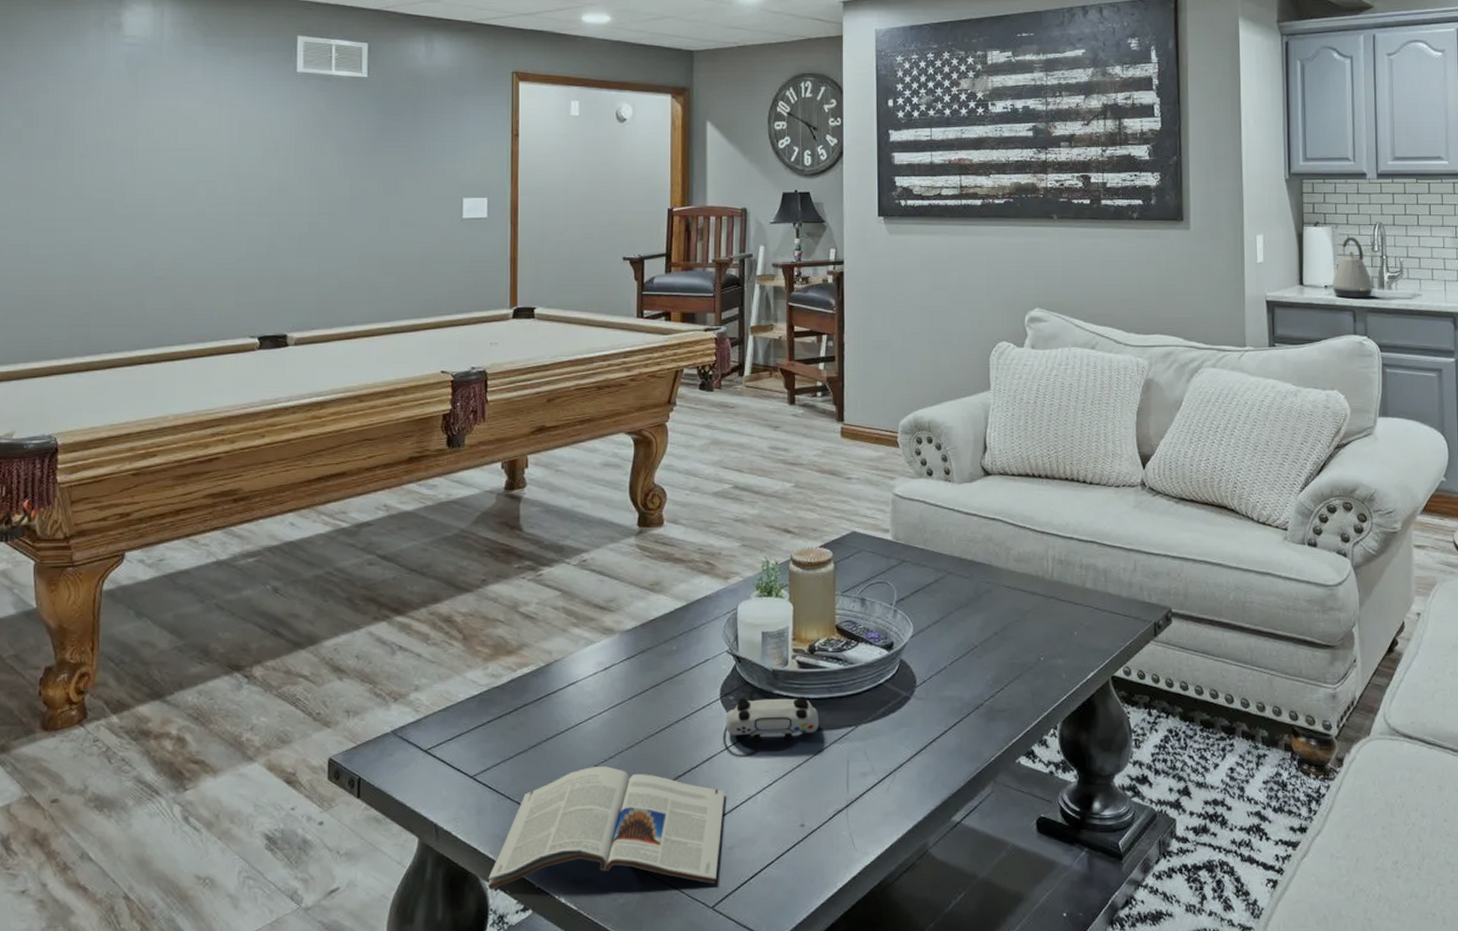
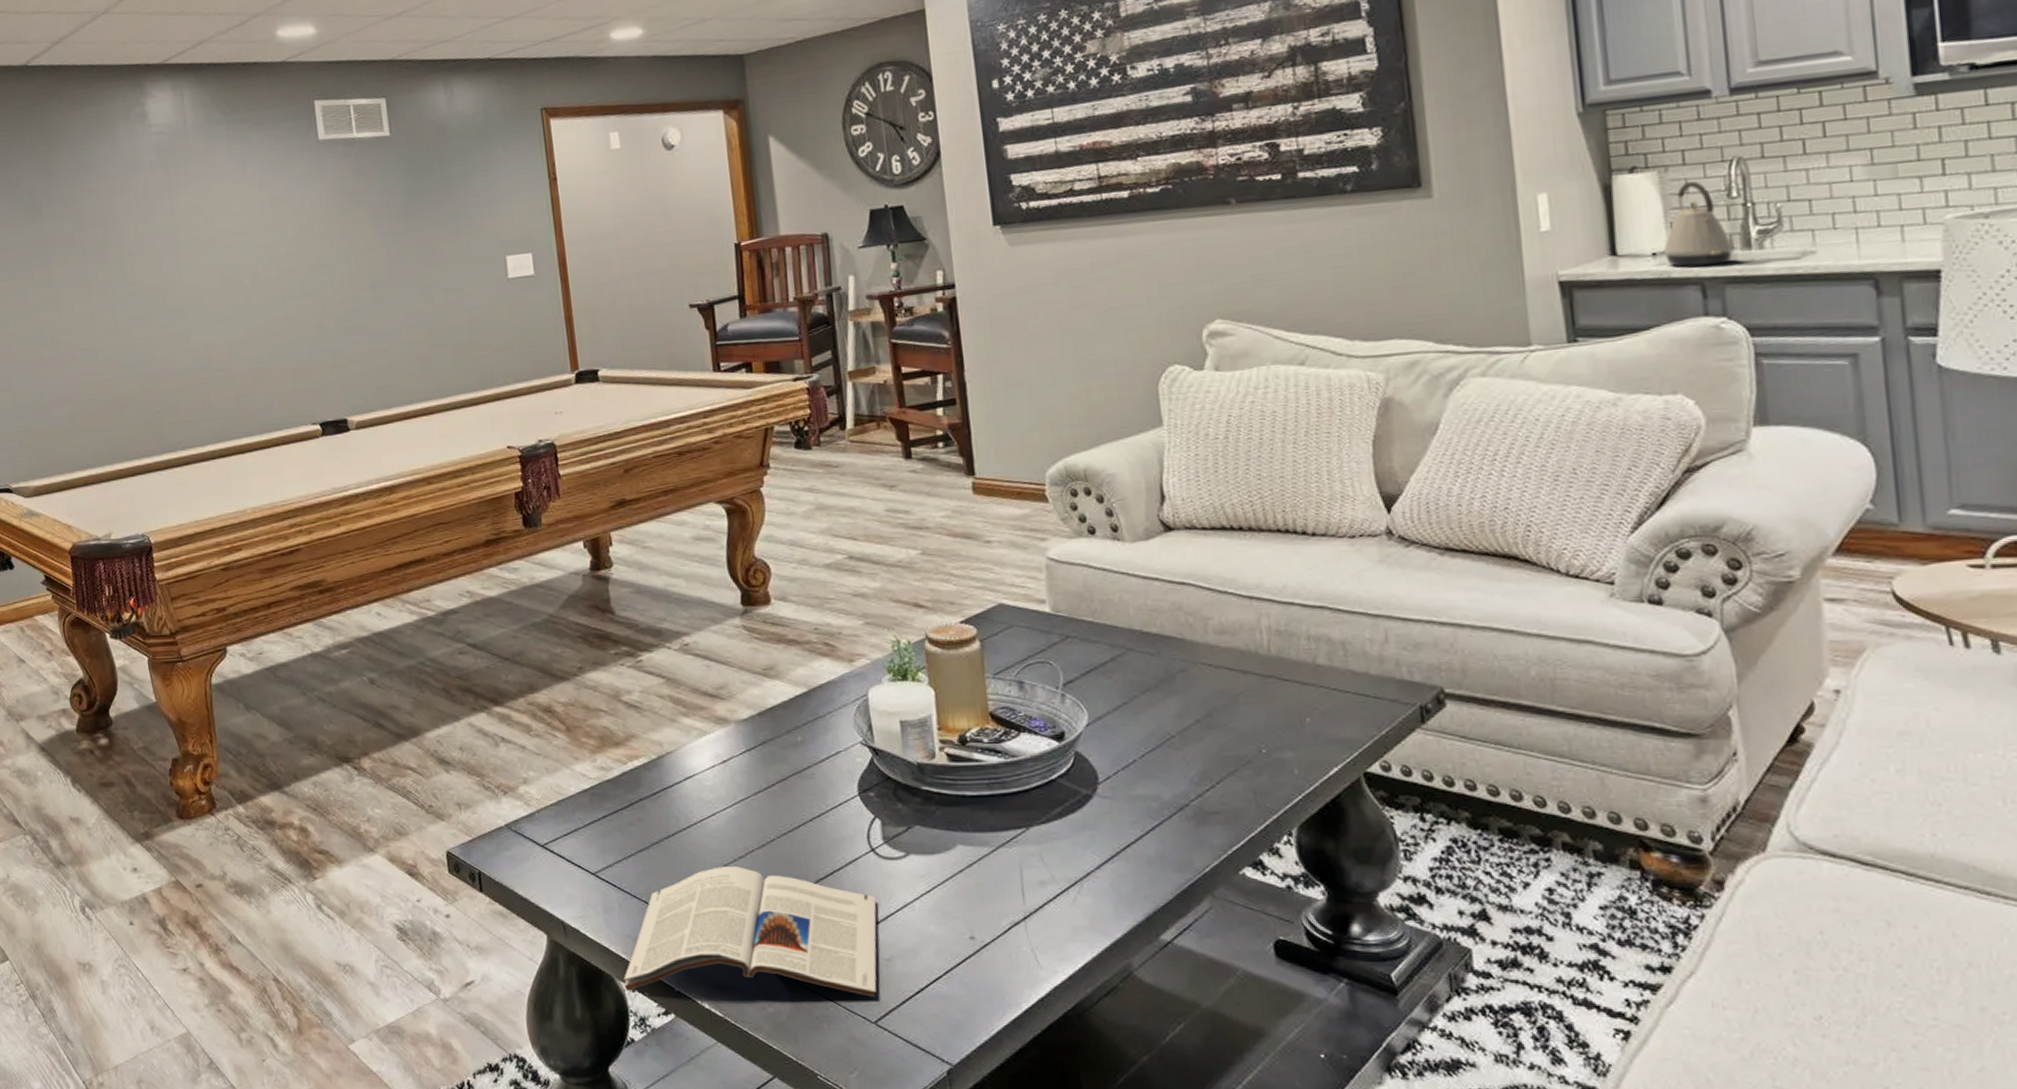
game controller: present [725,696,820,743] -> none [867,793,981,845]

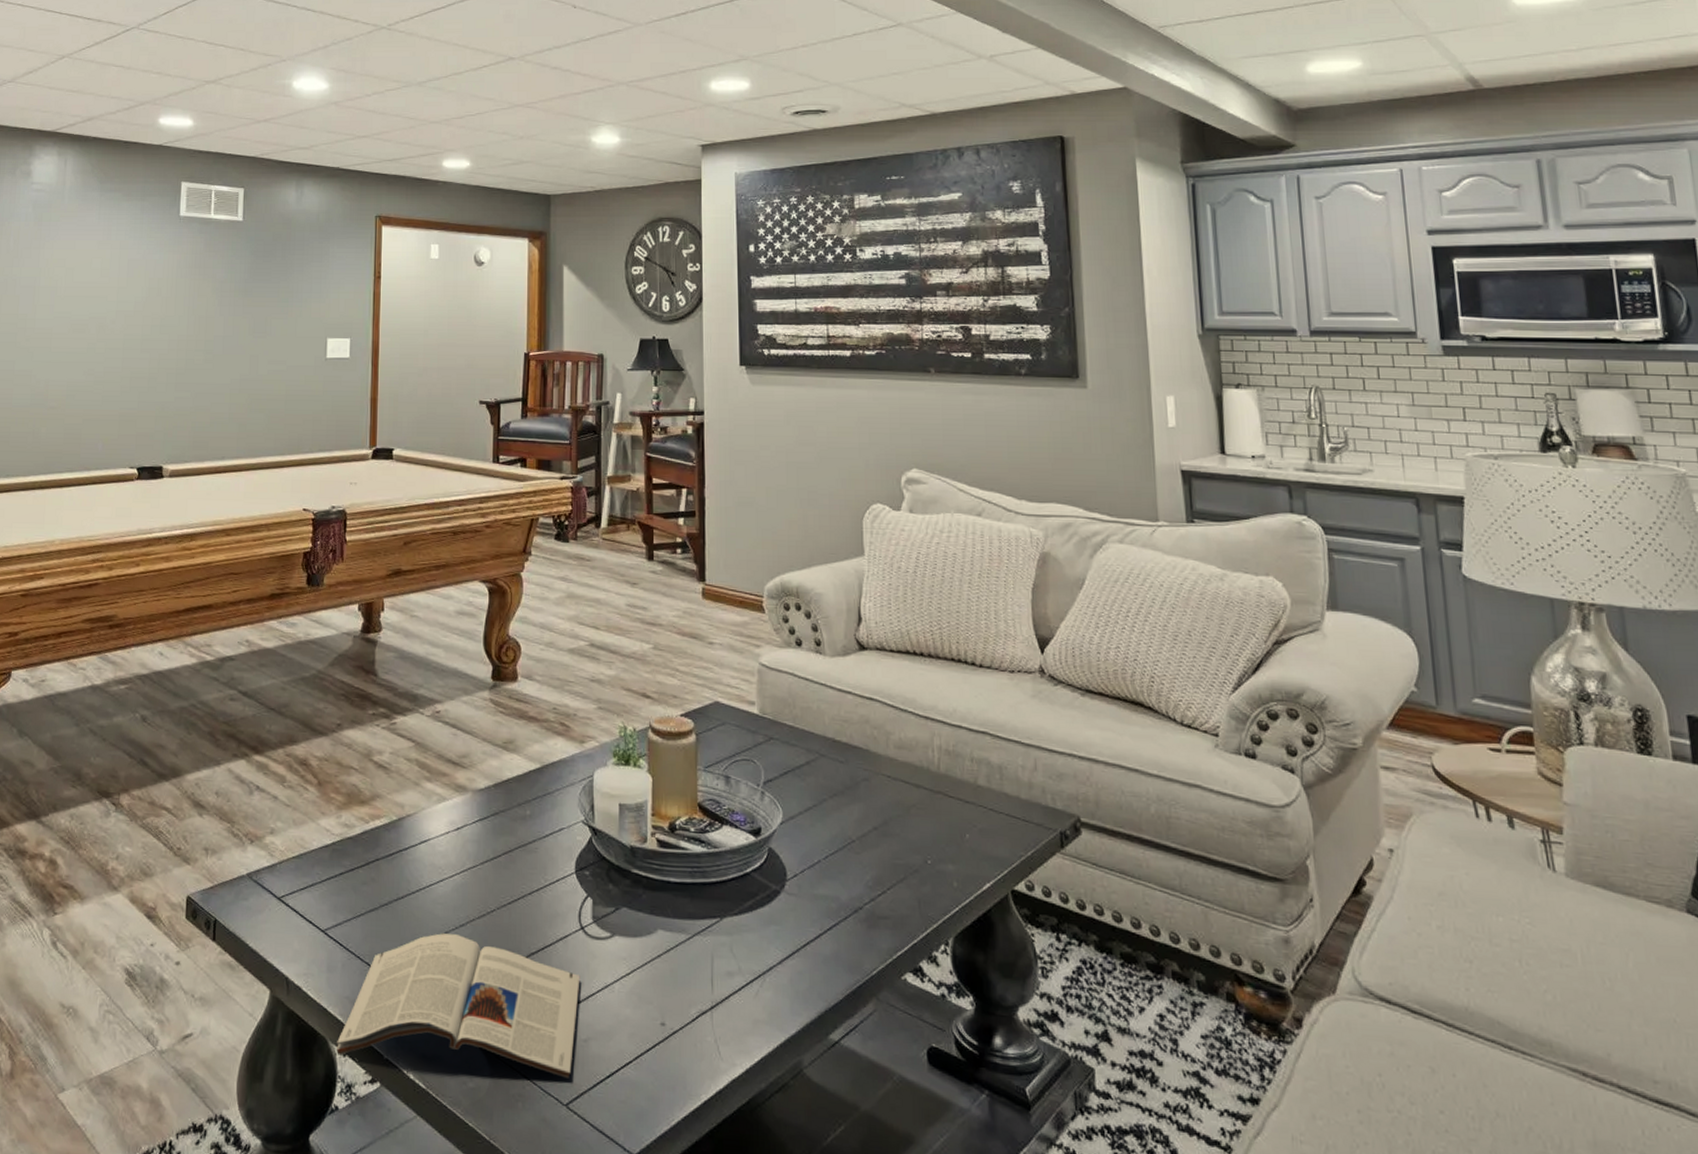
kettle: present [1663,181,1734,268] -> none [1260,401,1313,472]

